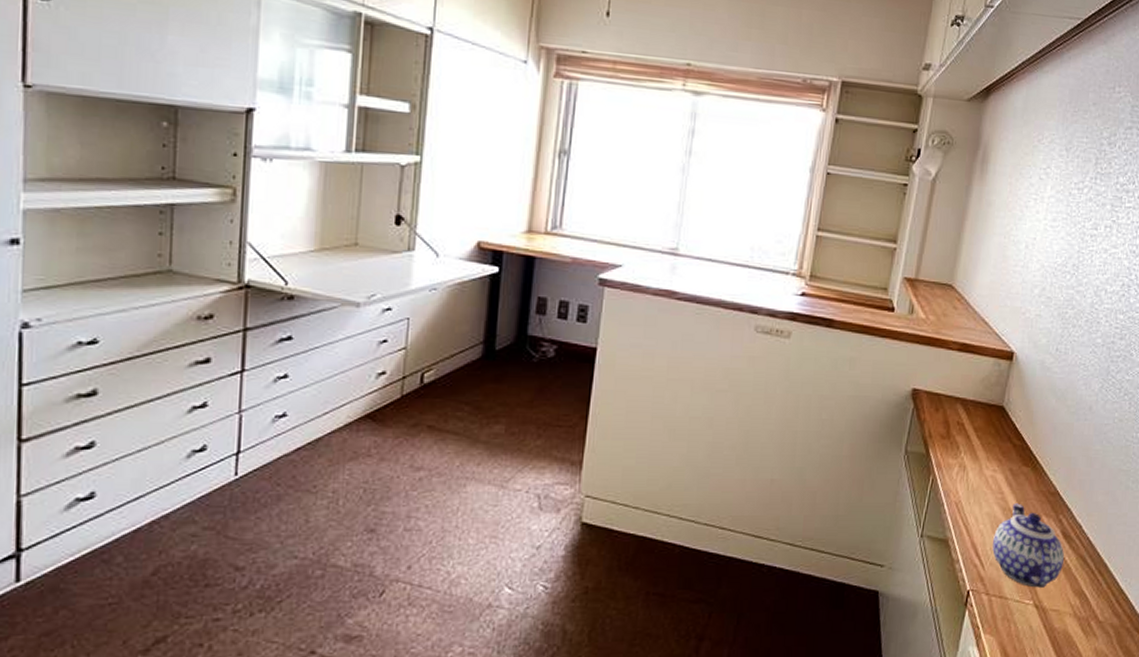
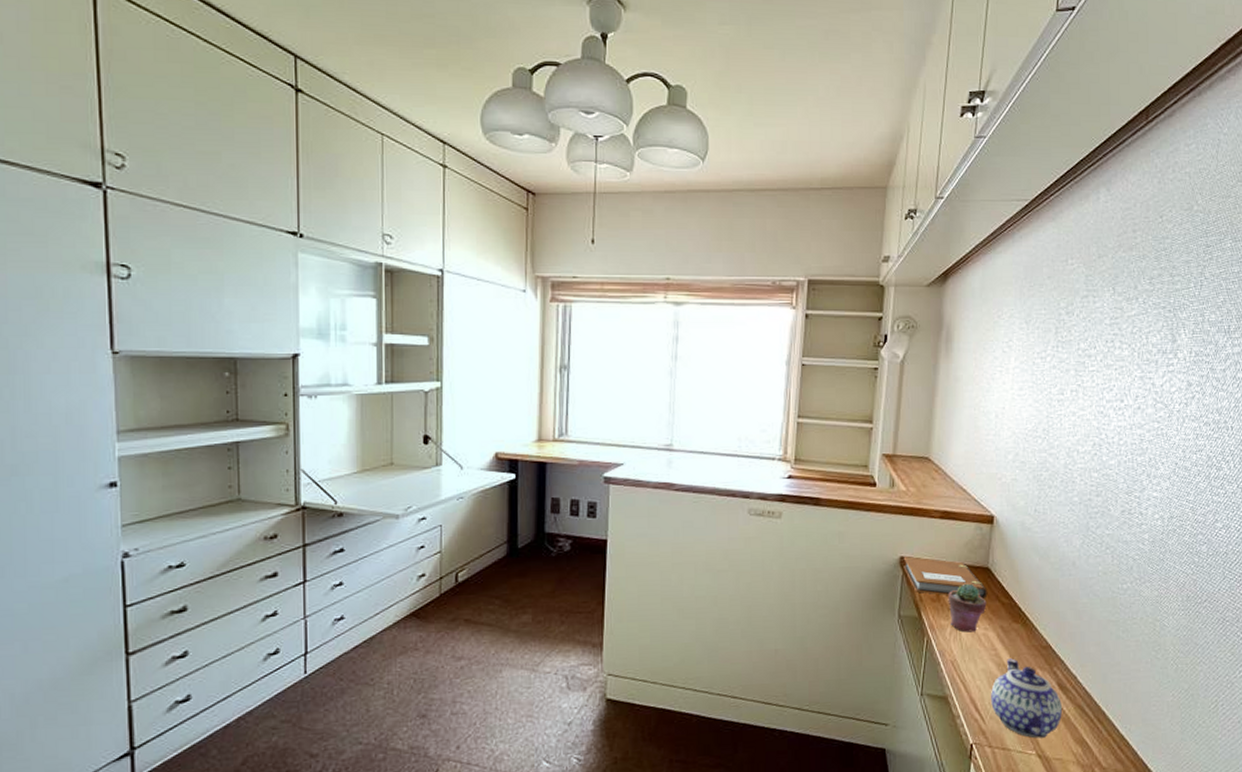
notebook: none [915,389,1000,439] -> present [903,557,988,599]
potted succulent: none [958,421,998,473] -> present [948,583,987,633]

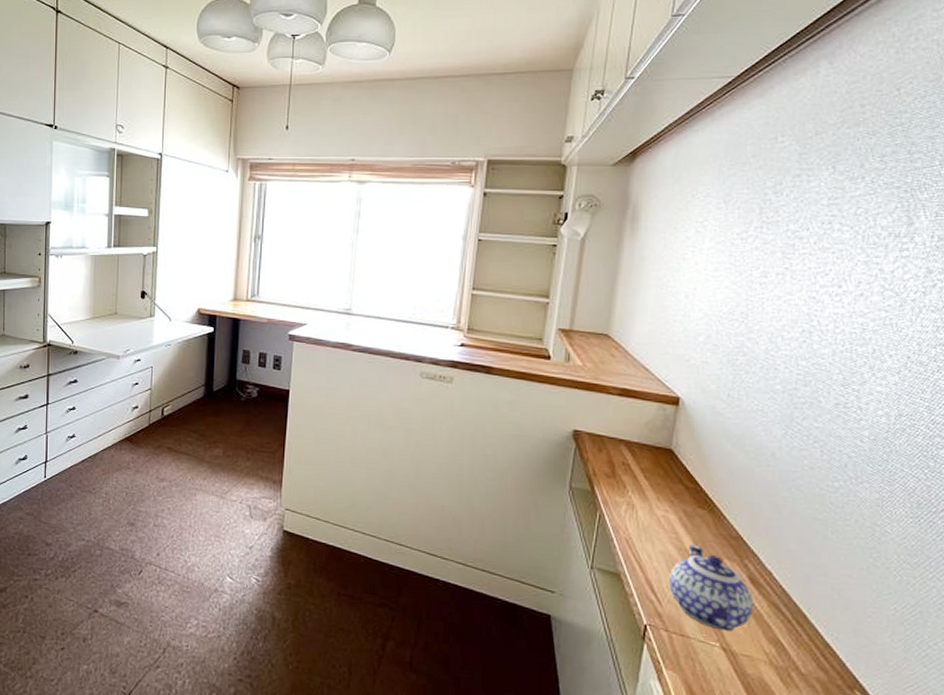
notebook: present [903,557,988,599] -> none [577,430,670,480]
potted succulent: present [948,583,987,633] -> none [624,462,668,513]

